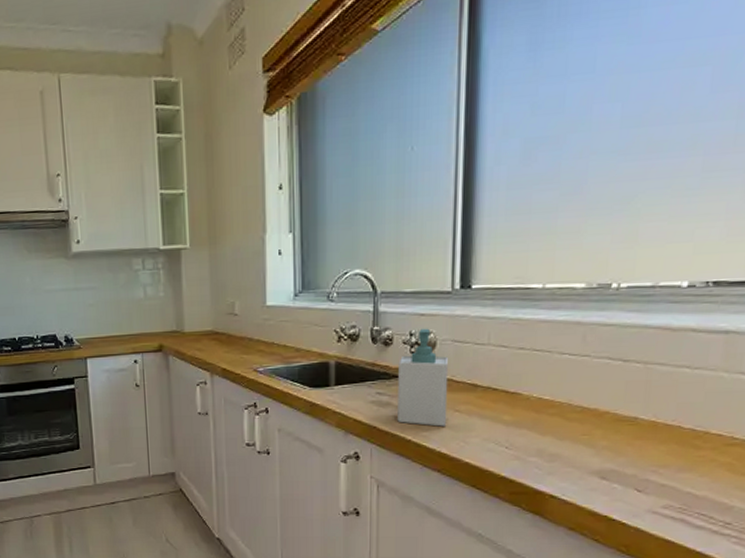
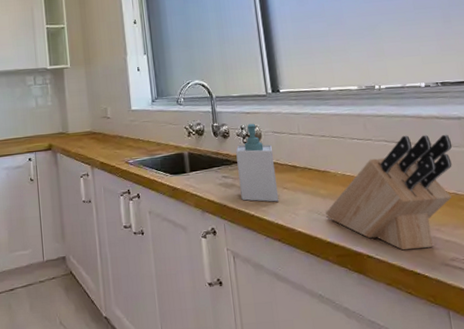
knife block: none [506,352,706,493] -> present [326,134,452,251]

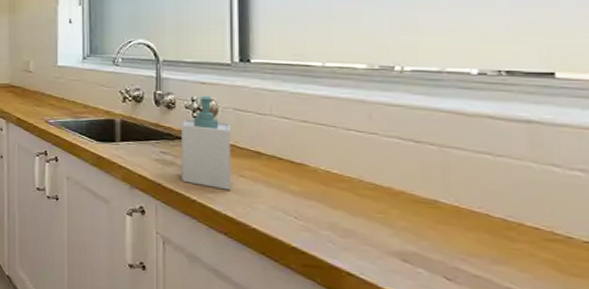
knife block: present [326,134,452,251] -> none [295,134,510,280]

